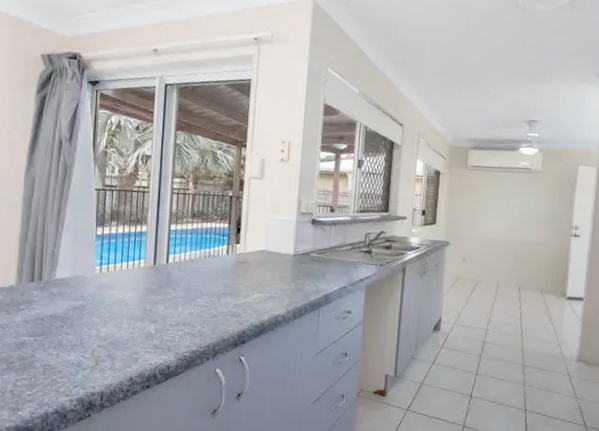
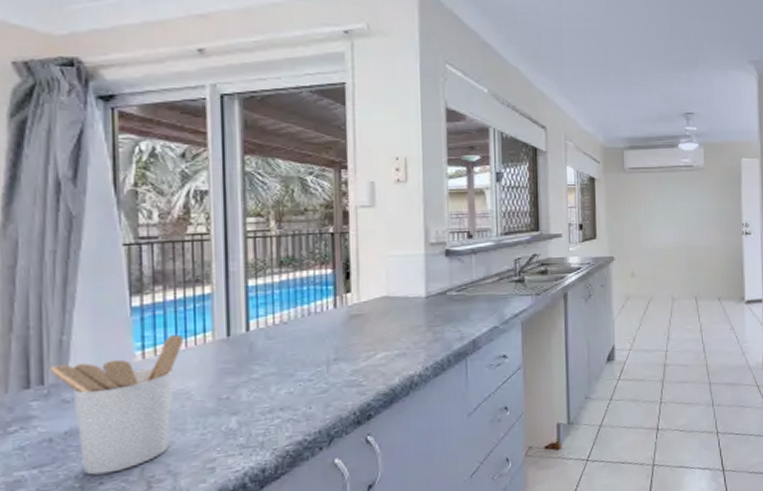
utensil holder: none [46,258,126,349] -> present [50,335,183,476]

